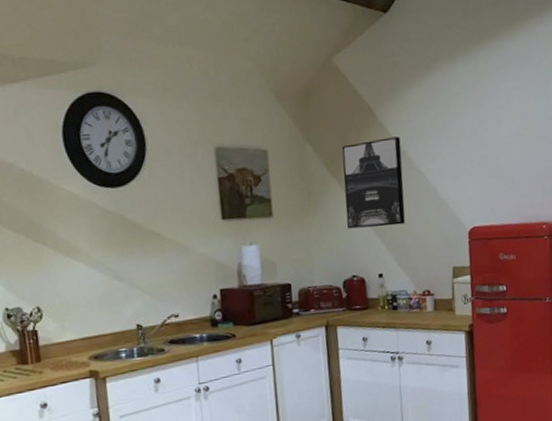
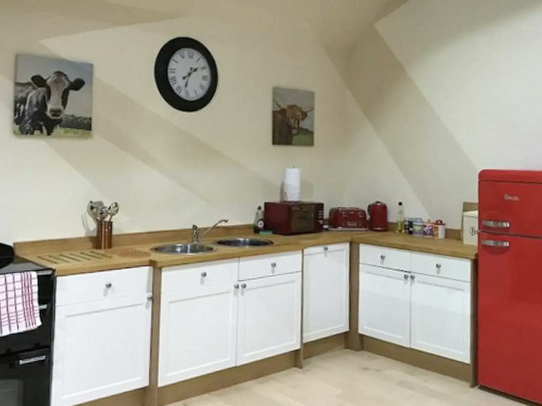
wall art: present [341,136,405,229] -> none [375,90,426,163]

